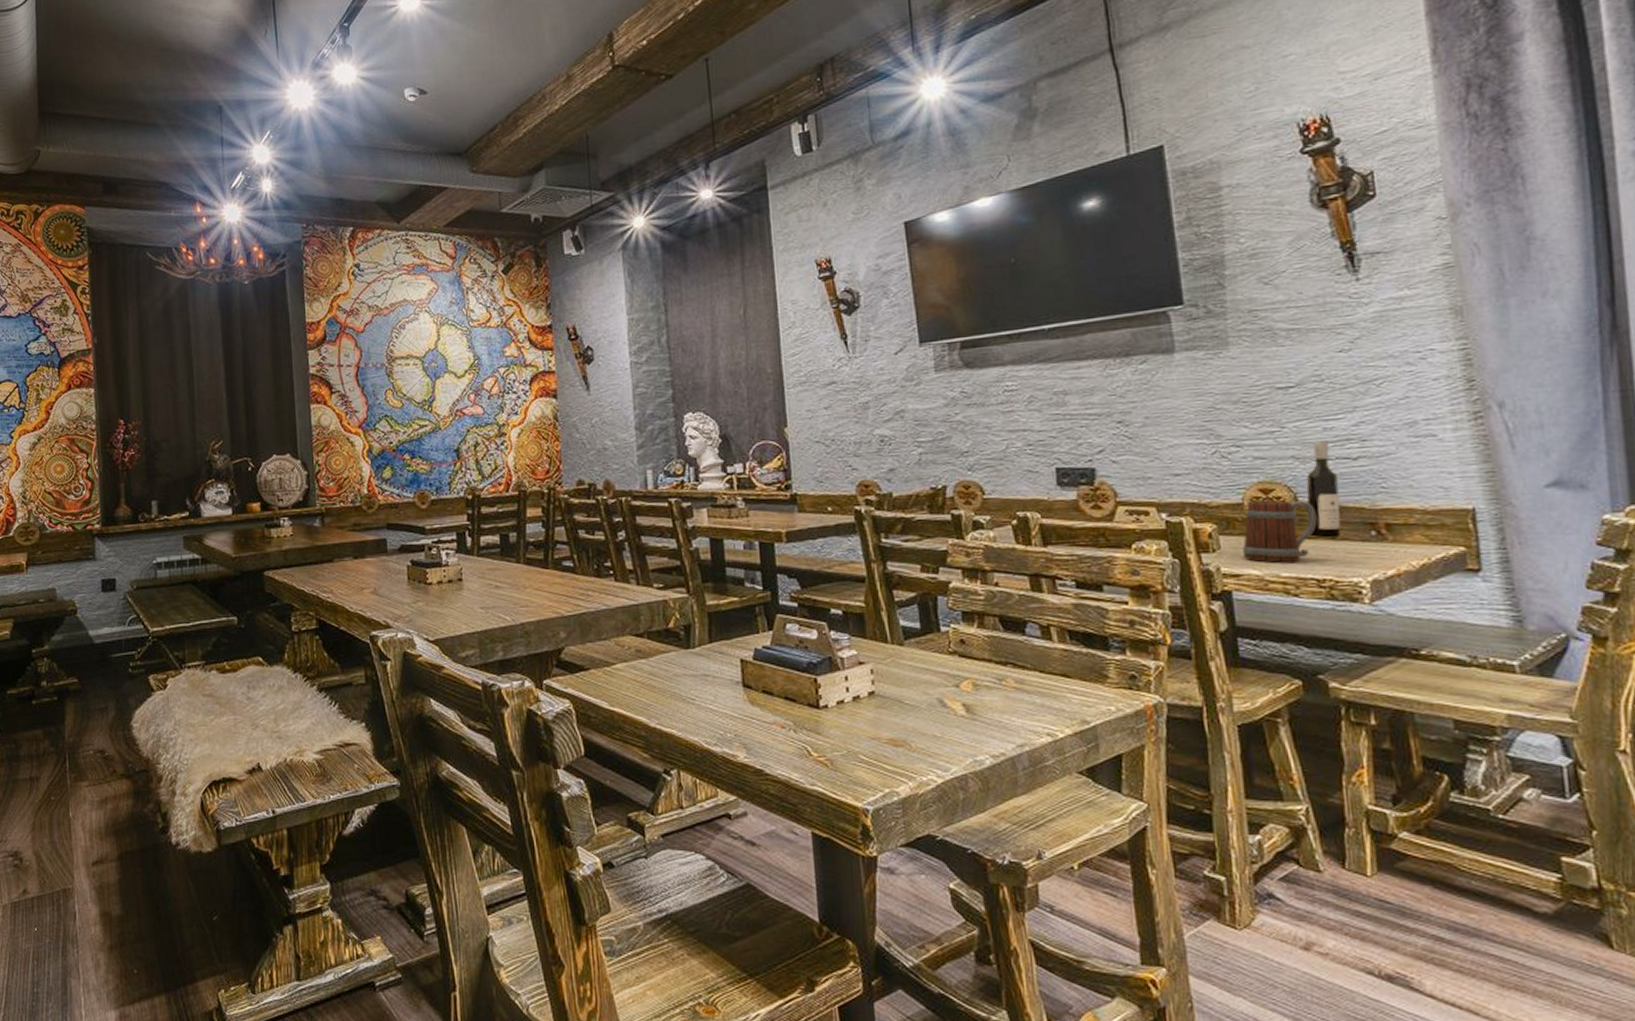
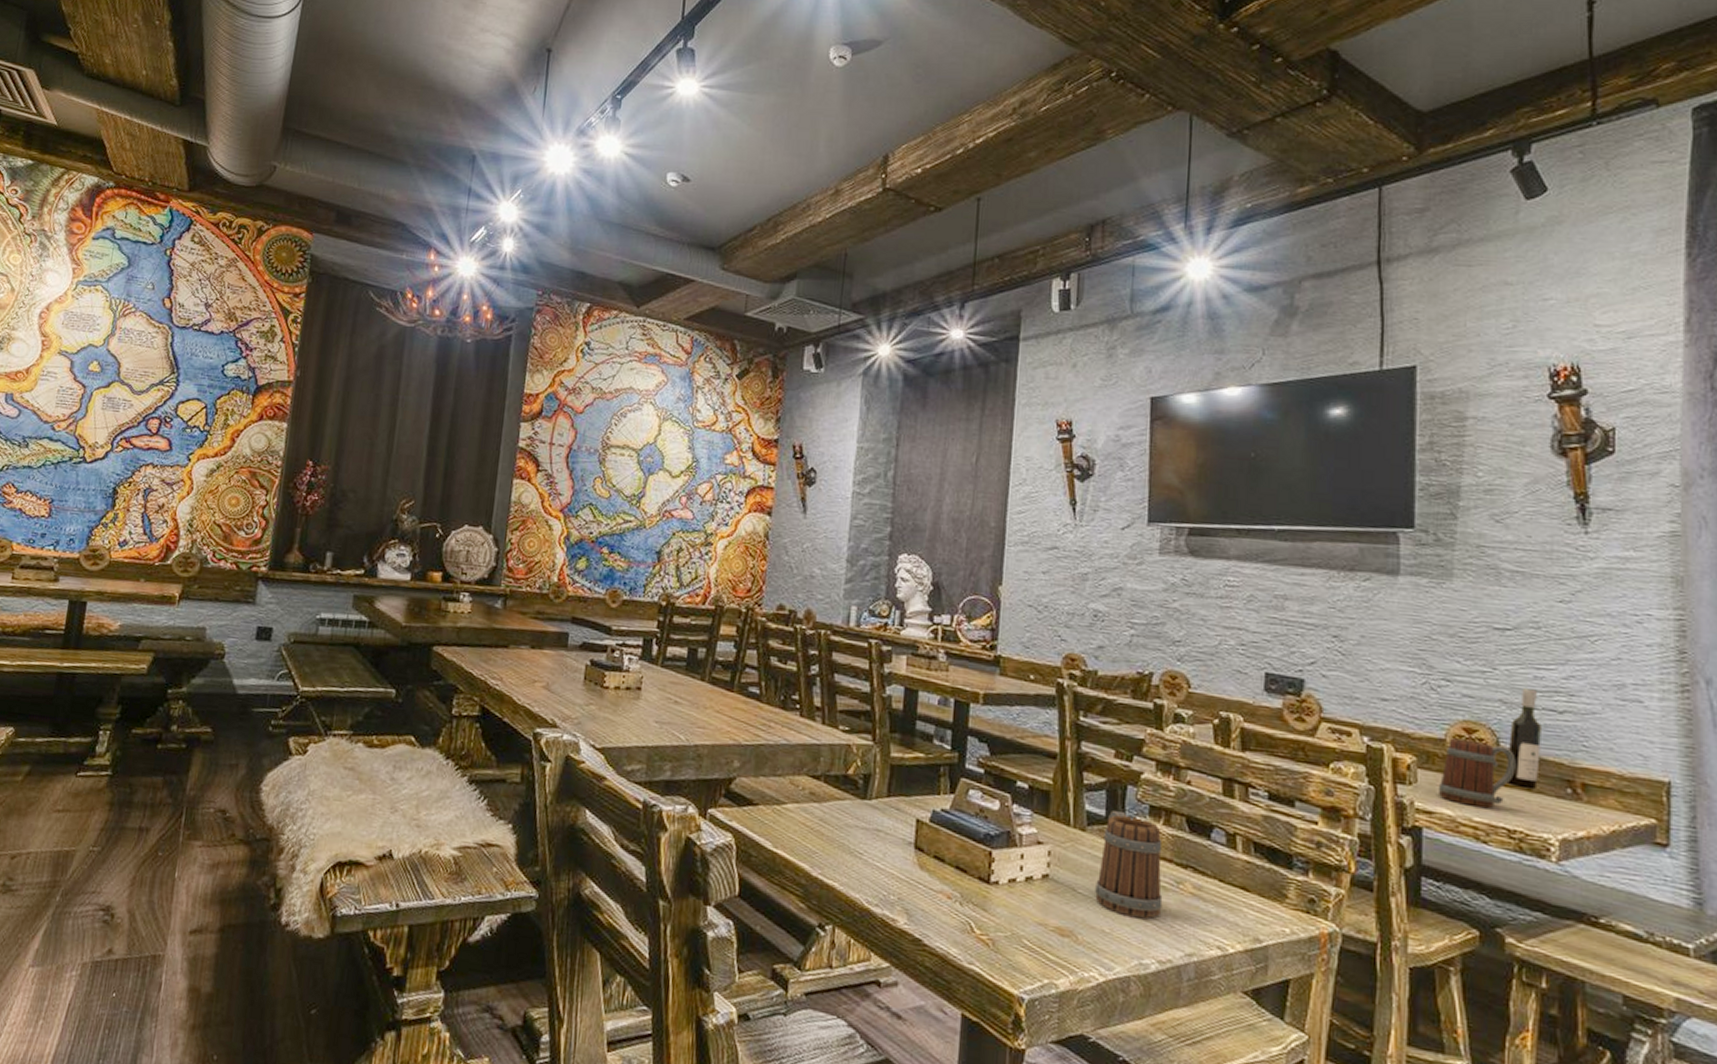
beer mug: none [921,621,989,719] -> present [1095,809,1163,919]

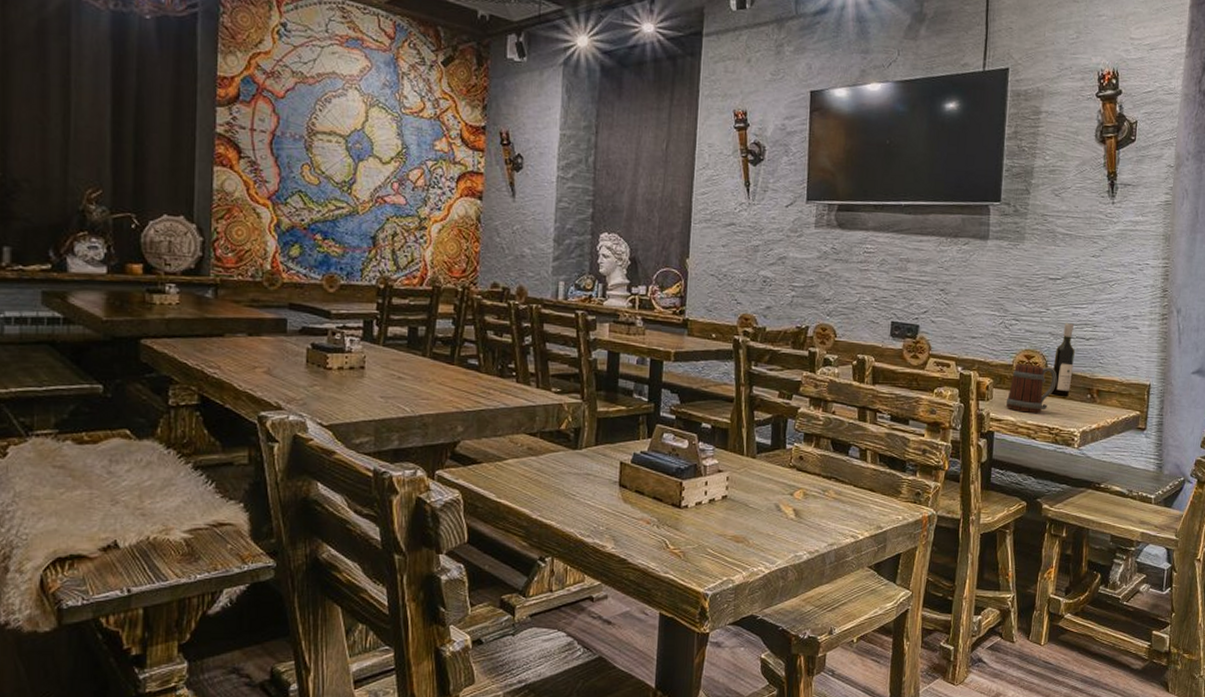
beer mug: present [1095,809,1163,919] -> none [762,439,813,522]

